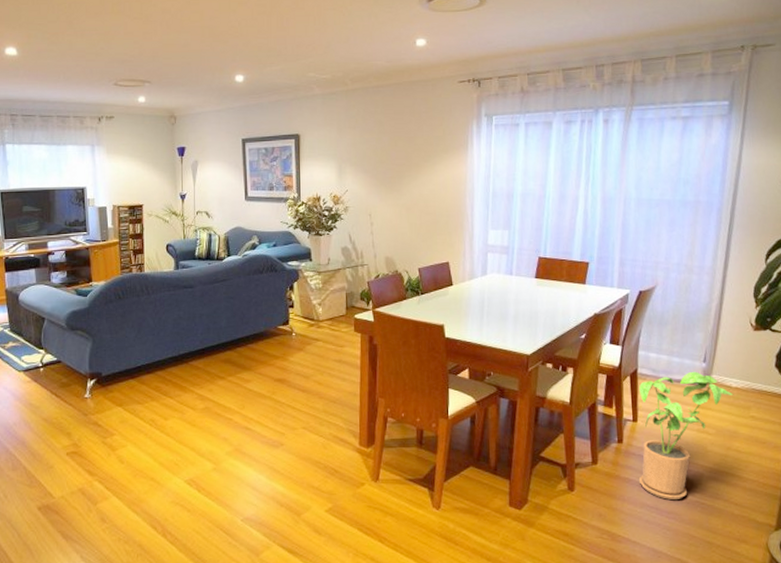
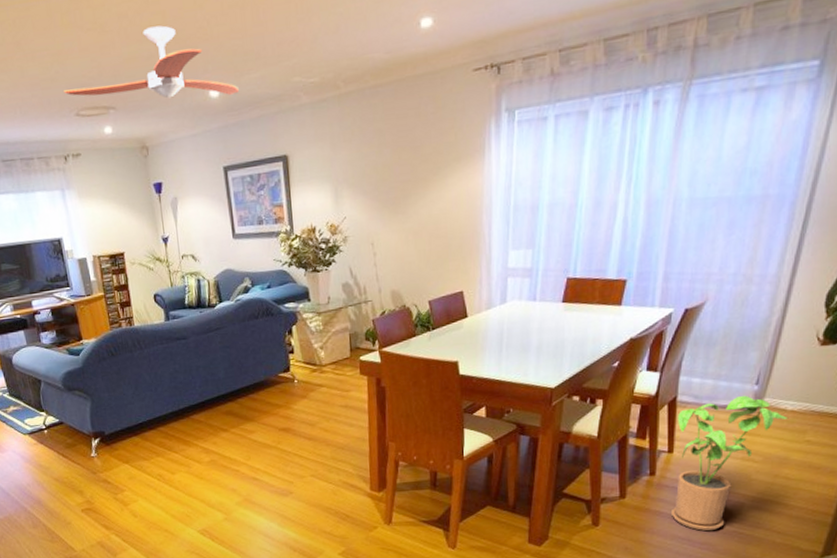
ceiling fan: none [106,22,261,81] -> present [64,25,239,99]

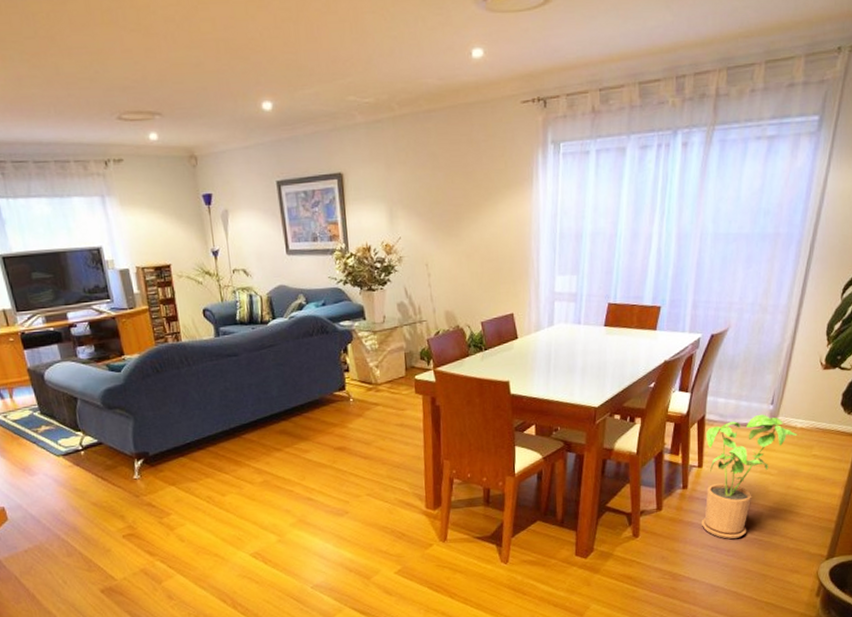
ceiling fan: present [64,25,239,99] -> none [104,33,292,109]

